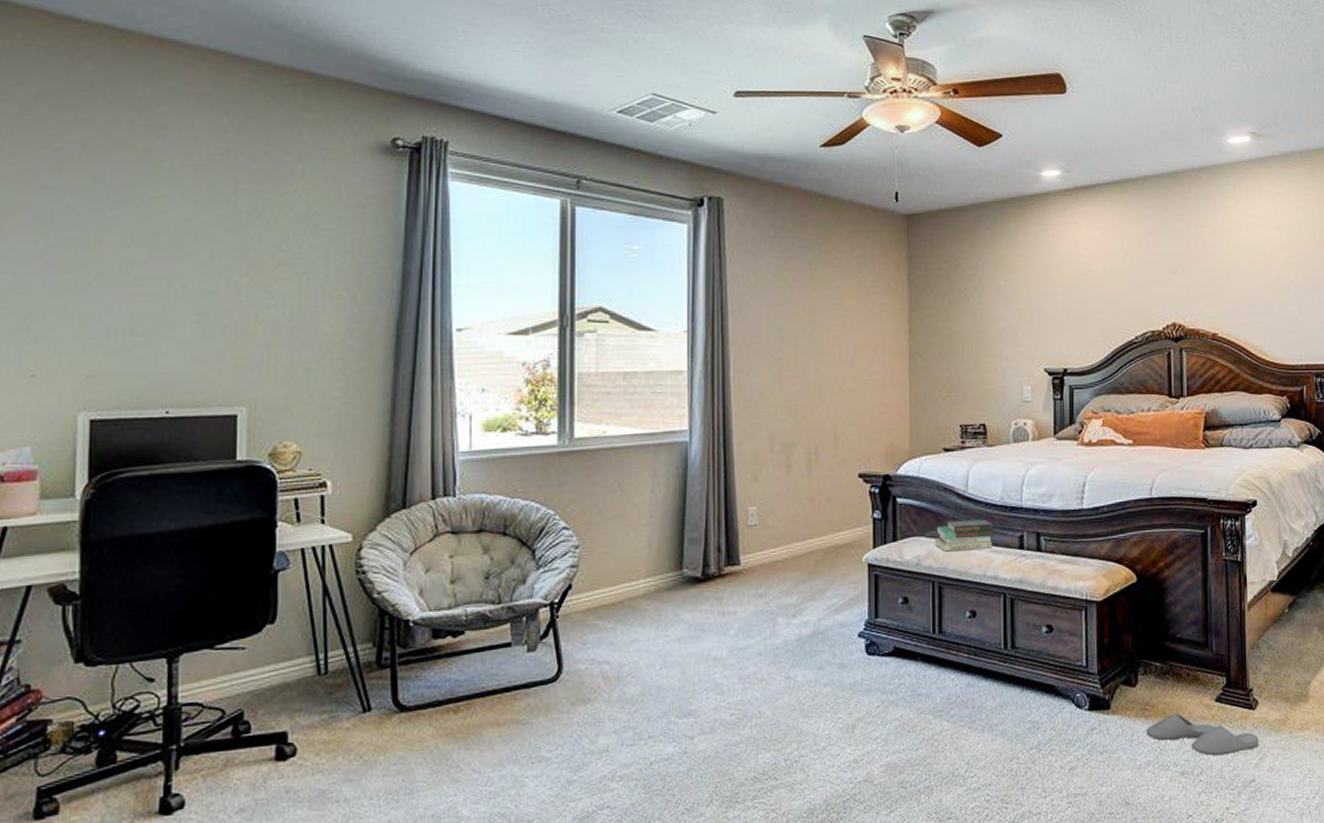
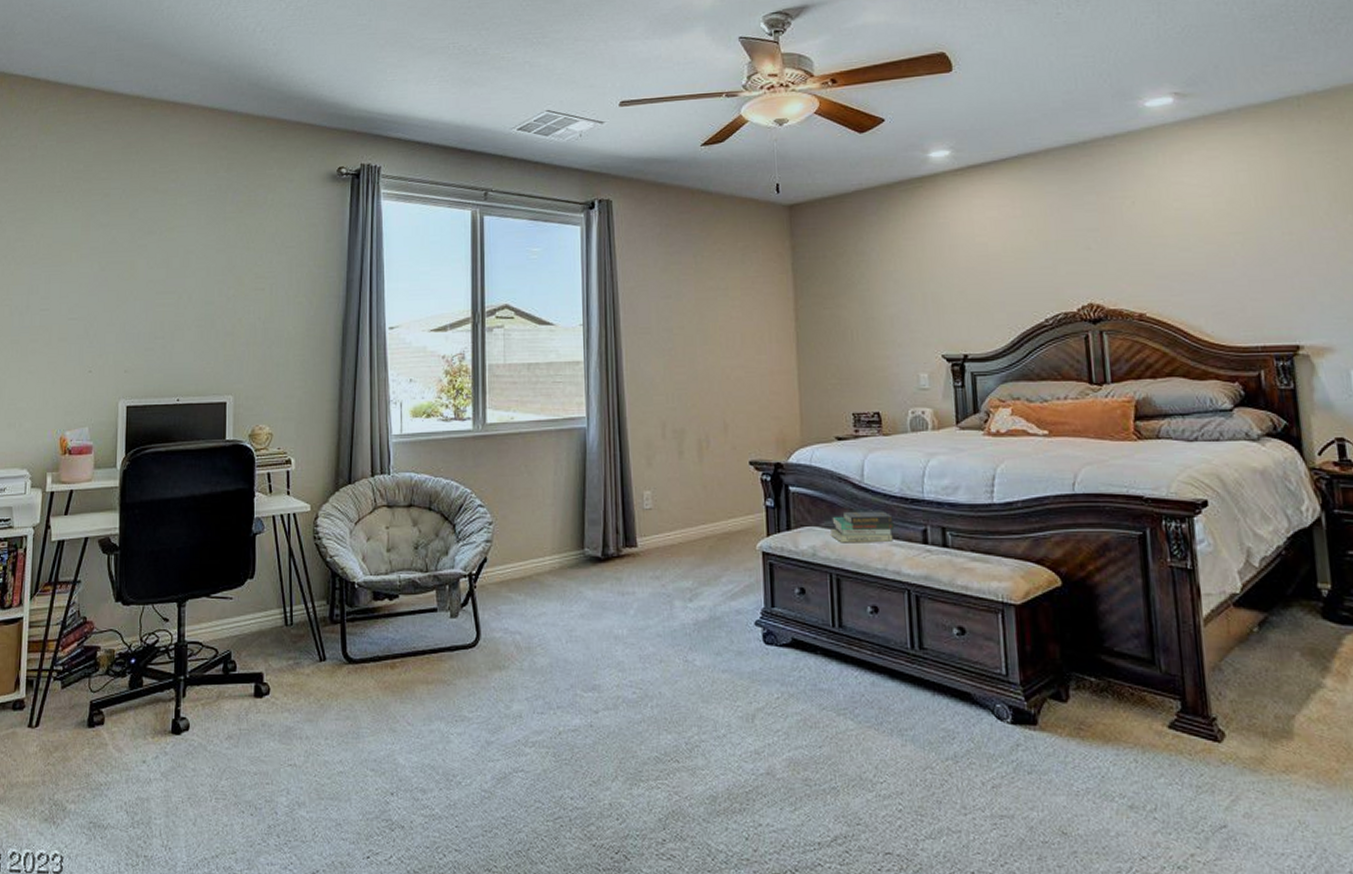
slippers: present [1146,713,1259,755] -> none [1082,737,1230,791]

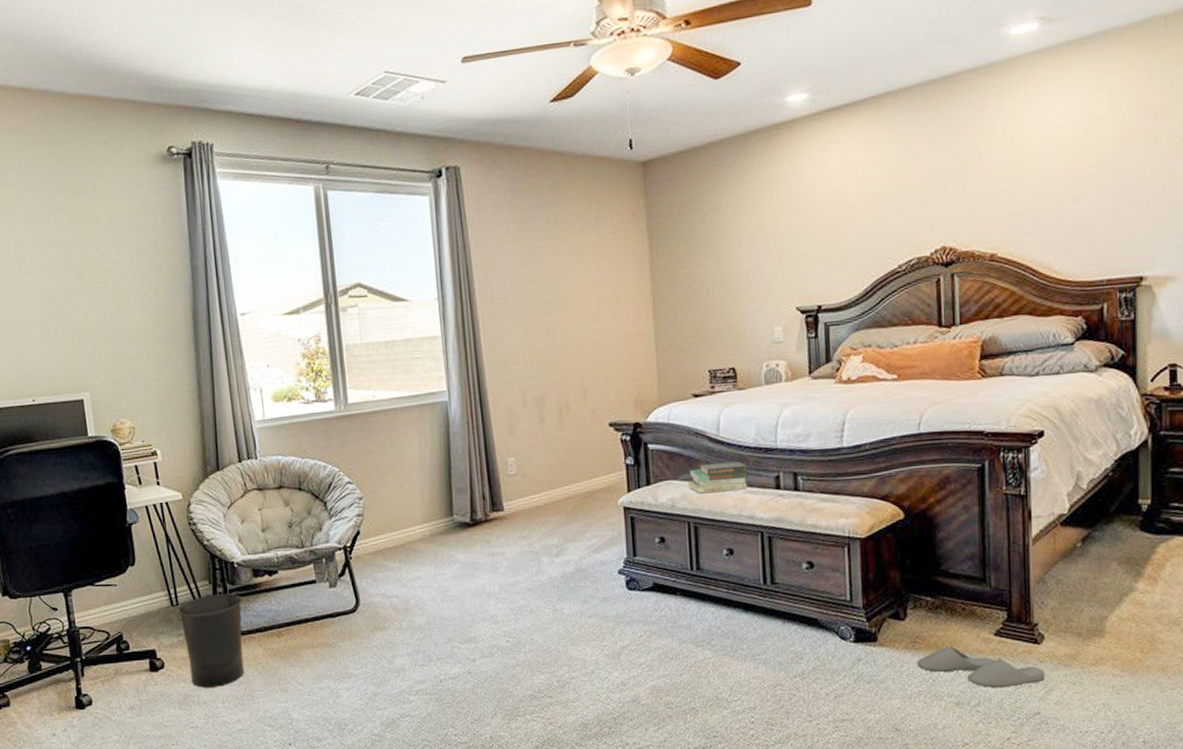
waste bin: none [291,616,360,720] -> present [178,593,245,688]
slippers: none [1082,737,1230,791] -> present [916,646,1045,687]

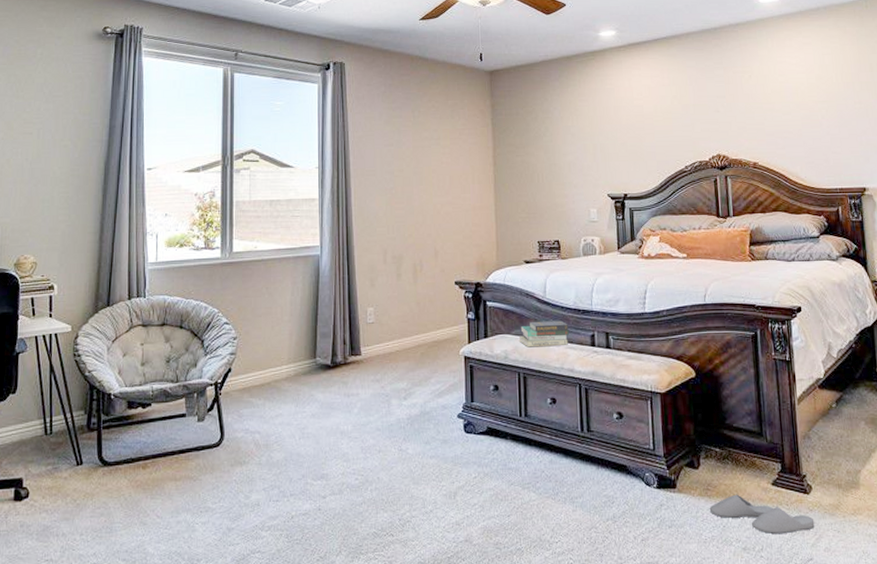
waste bin: present [178,593,245,688] -> none [50,424,115,519]

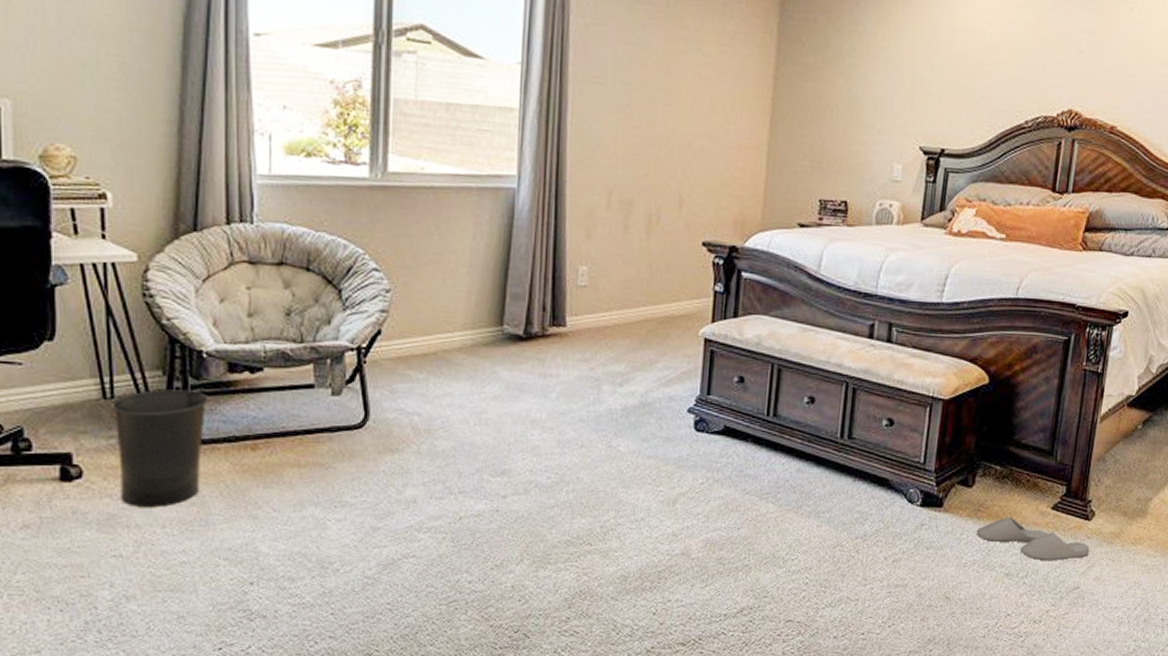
waste bin: none [50,424,115,519] -> present [112,389,209,507]
books: present [518,320,570,348] -> none [777,301,844,335]

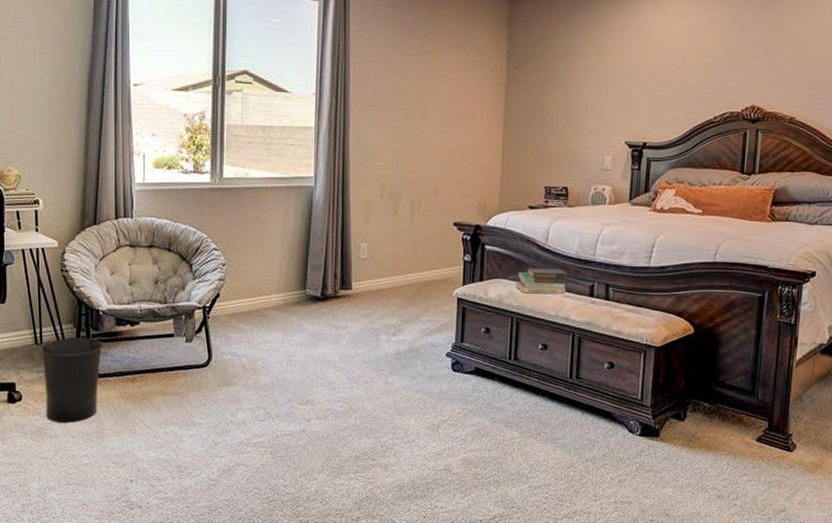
books: none [777,301,844,335] -> present [515,268,569,294]
slippers: present [976,517,1090,560] -> none [689,447,793,485]

